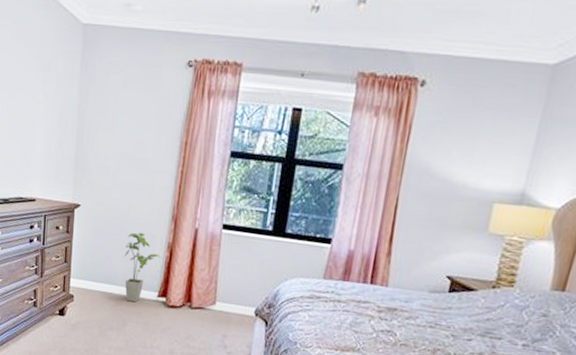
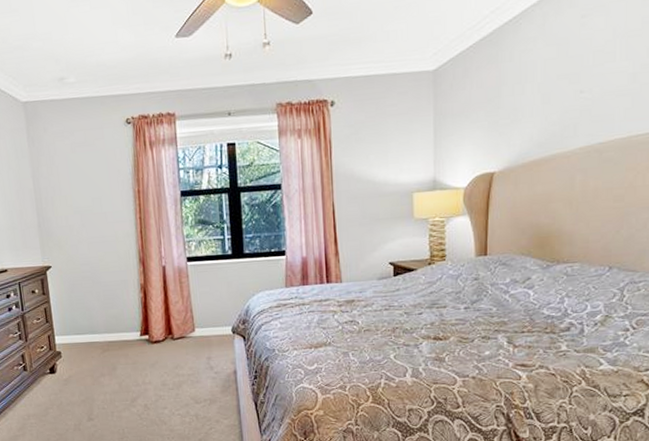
house plant: present [124,233,162,303] -> none [101,280,137,346]

